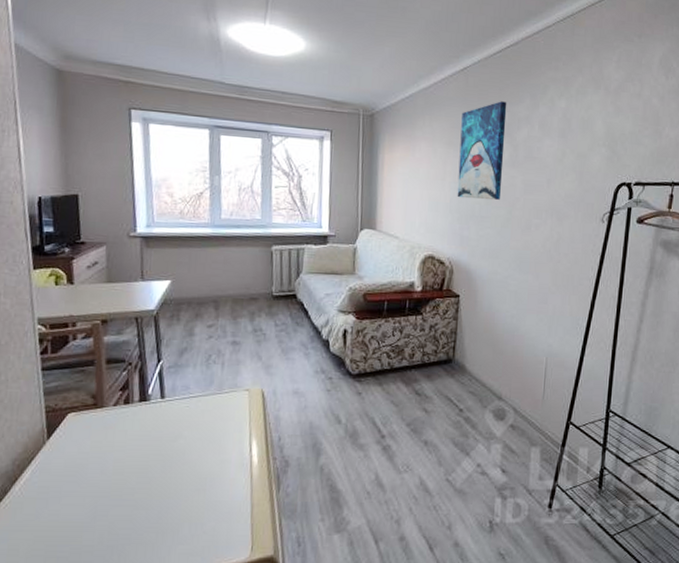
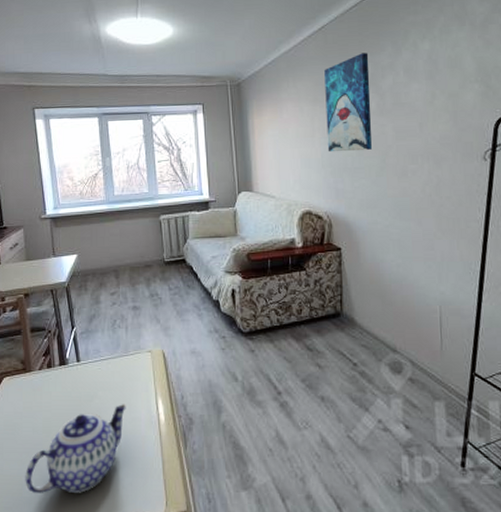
teapot: none [86,445,215,541] -> present [25,404,126,493]

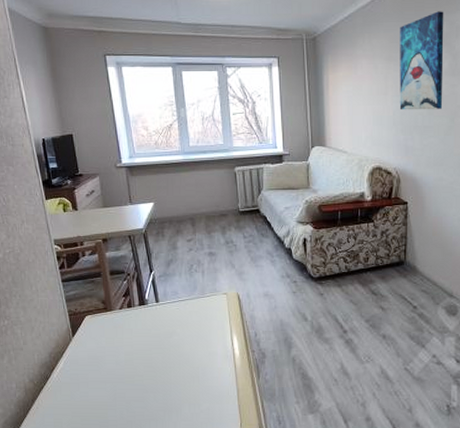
teapot: present [25,404,126,493] -> none [110,340,203,417]

